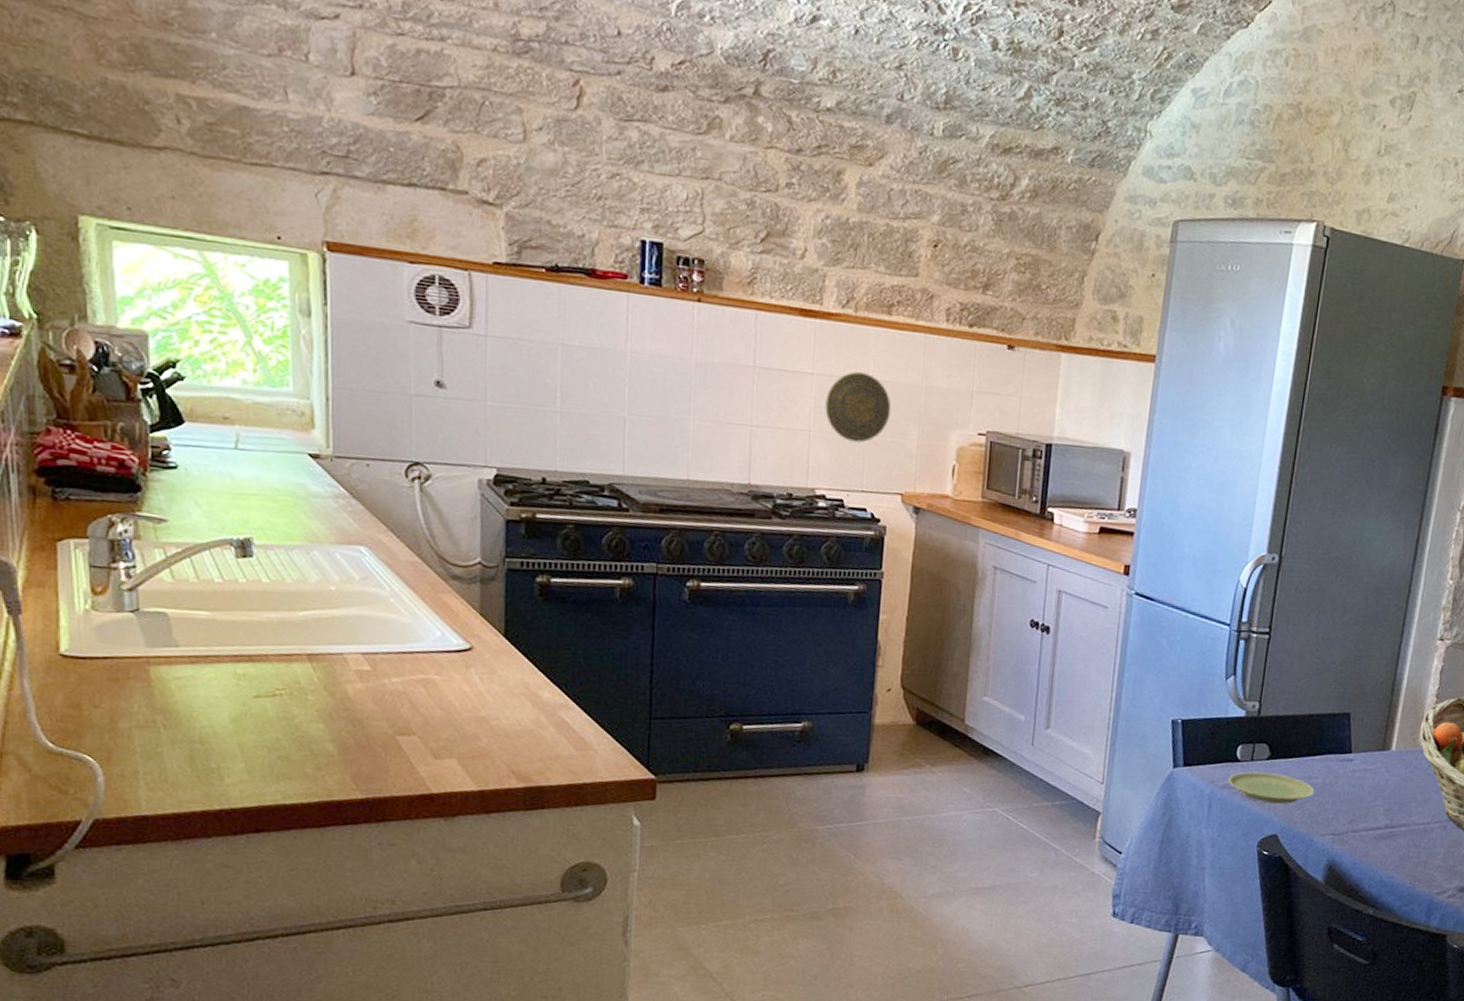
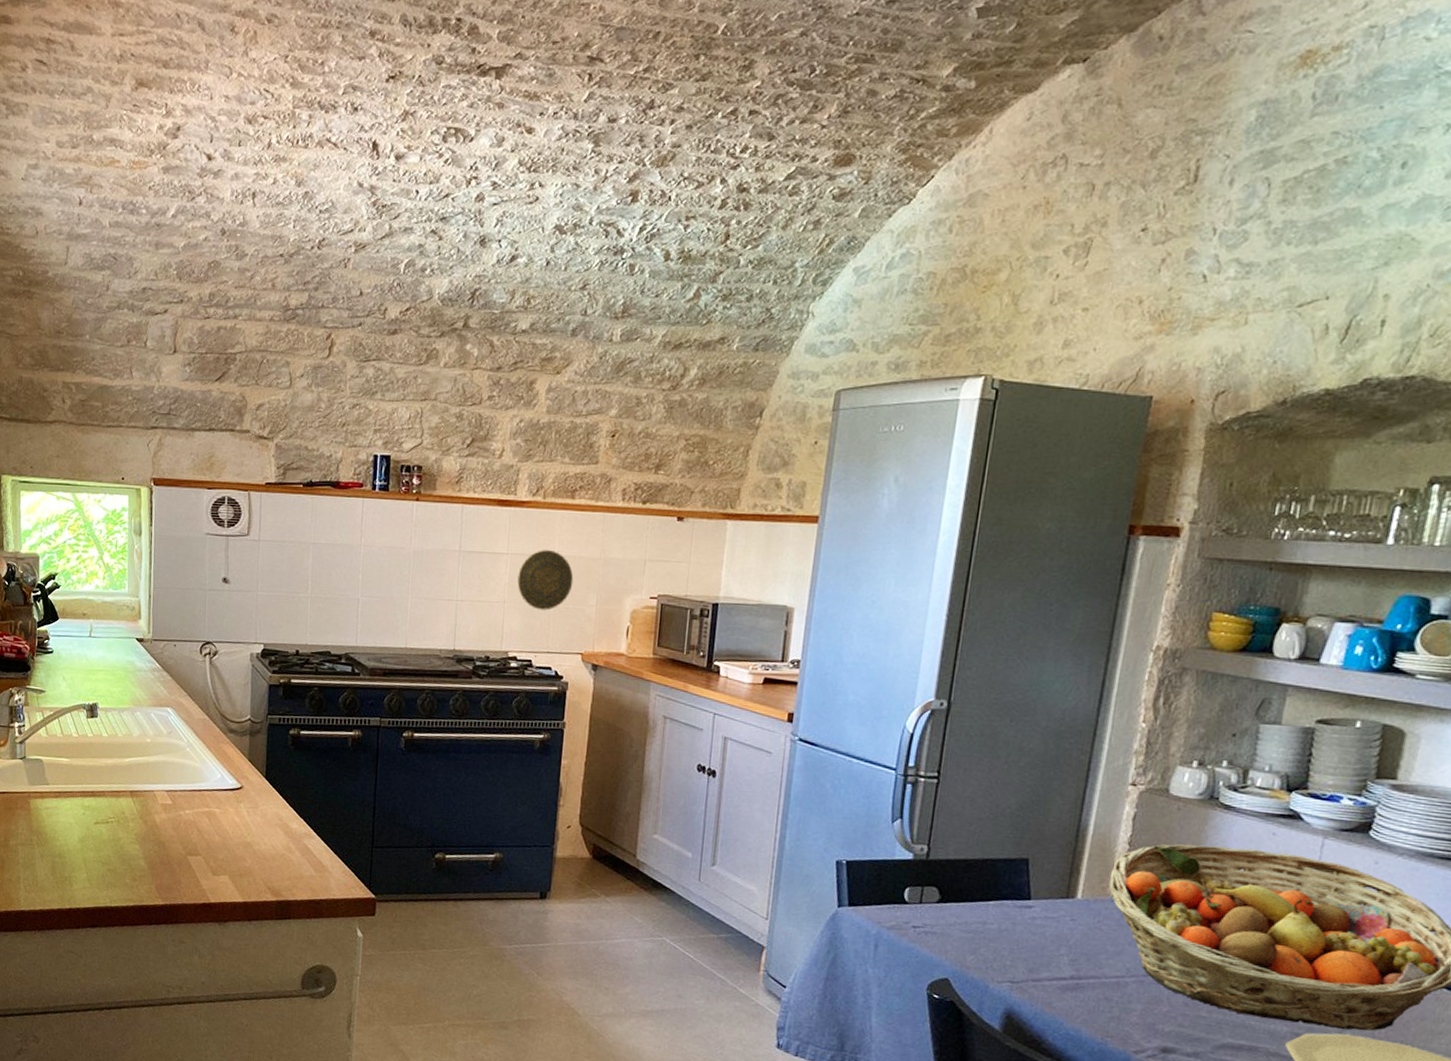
plate: present [1228,771,1314,805] -> none [895,914,989,949]

